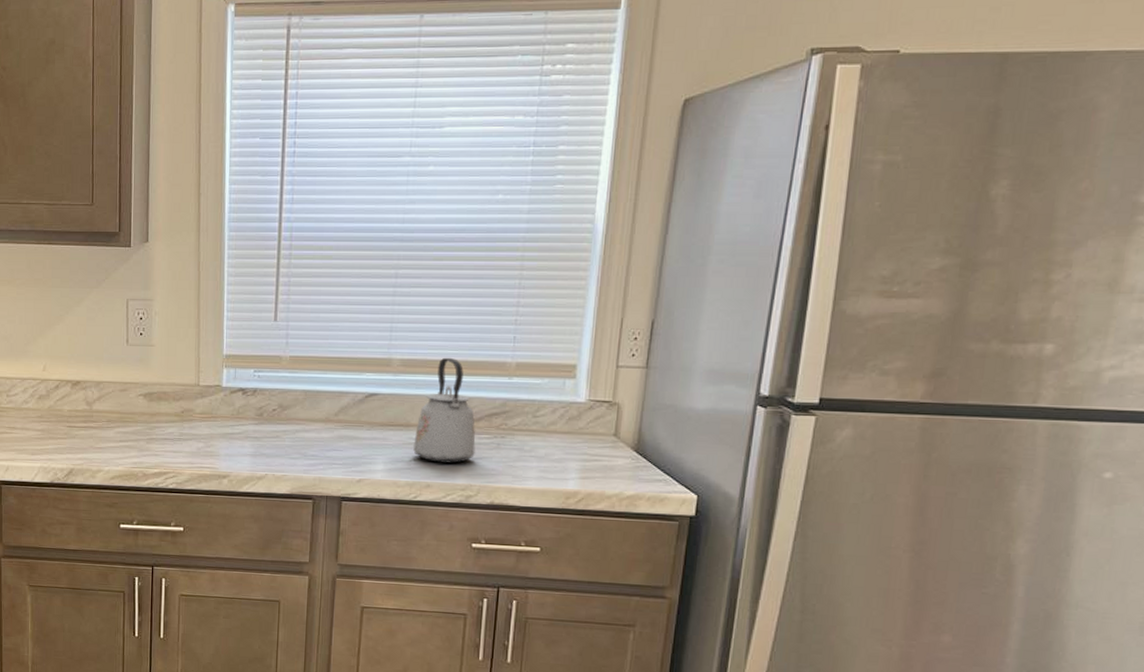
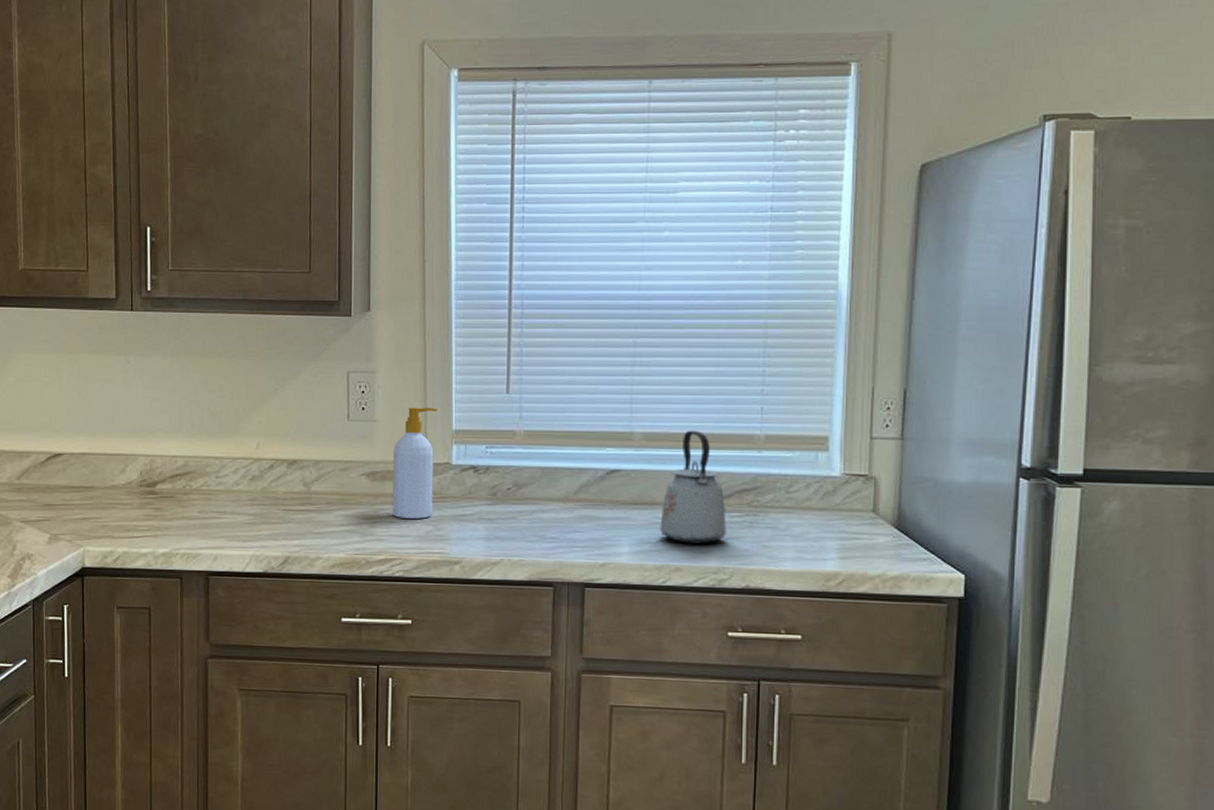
soap bottle: none [167,333,209,436] -> present [392,407,437,519]

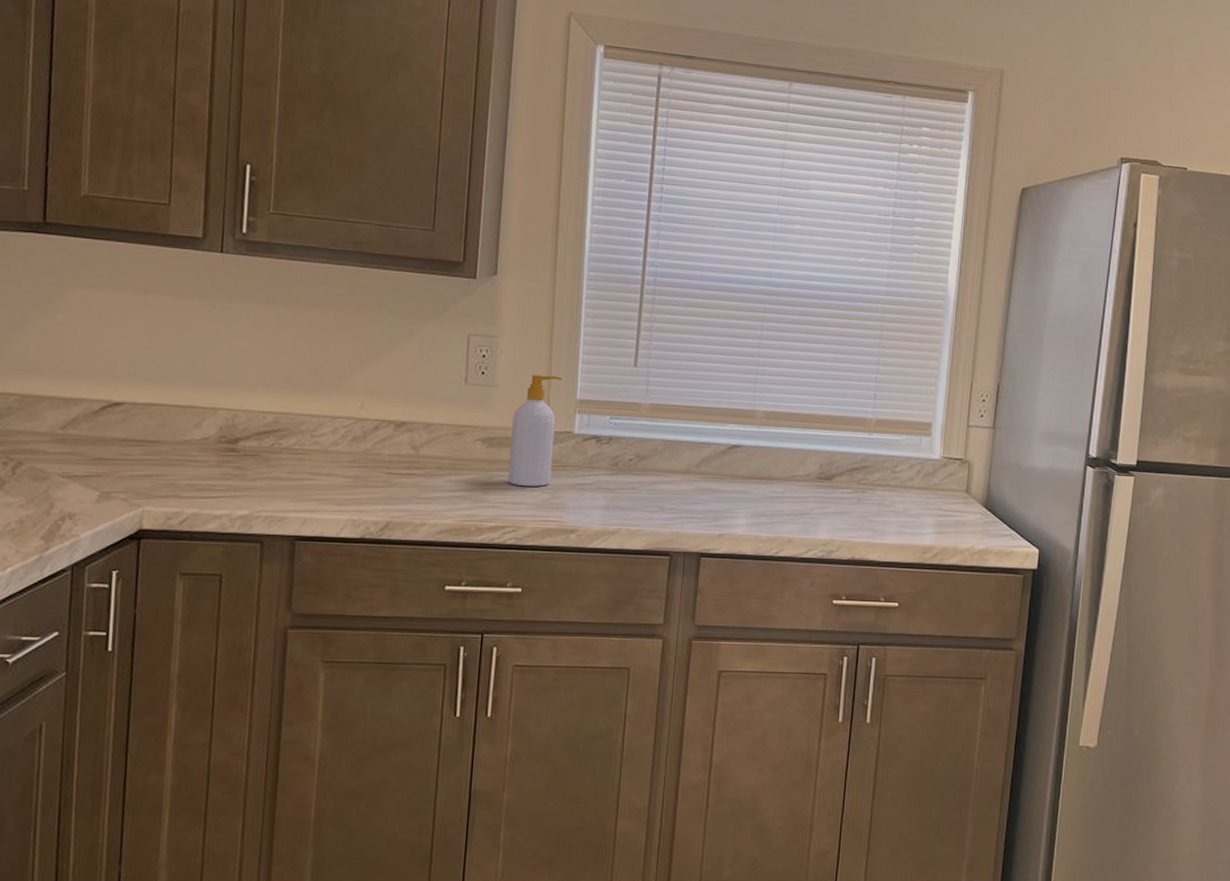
kettle: present [660,430,726,544] -> none [775,411,837,518]

